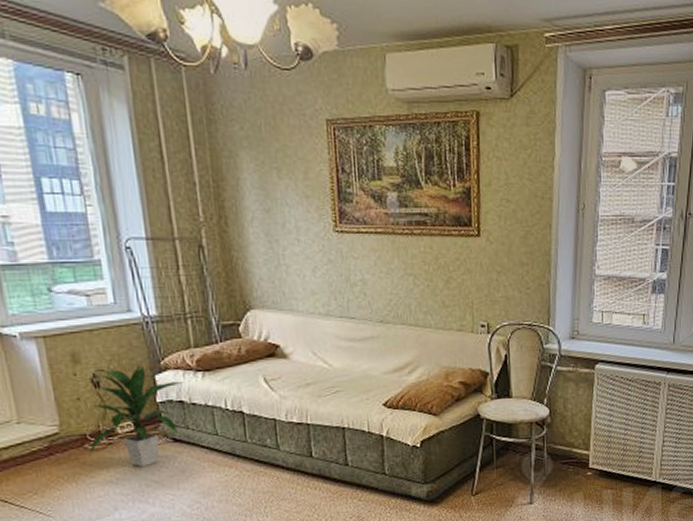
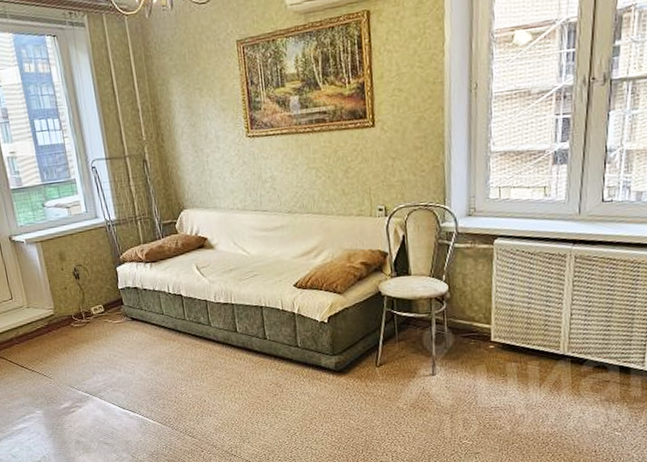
indoor plant: present [88,363,184,468] -> none [73,258,137,341]

